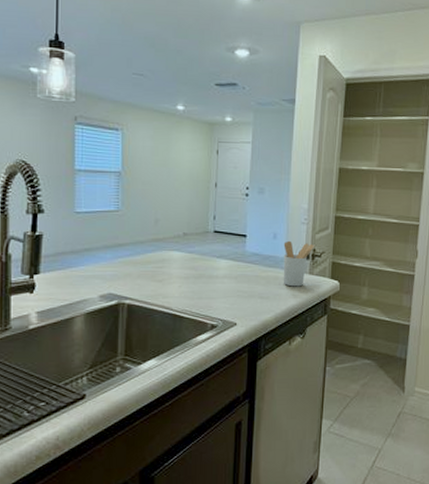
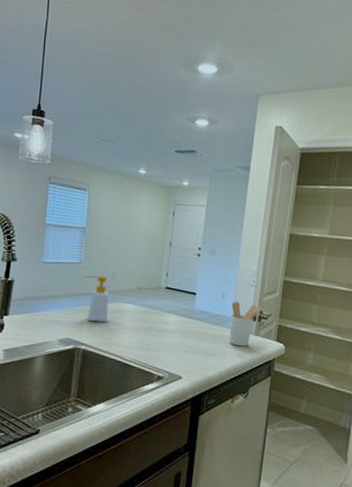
soap bottle: none [123,222,153,273] -> present [84,275,109,323]

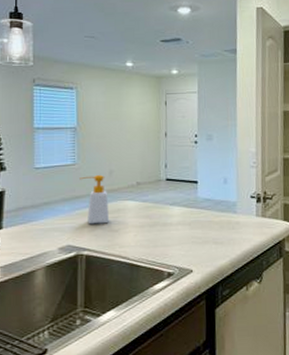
utensil holder: present [229,301,262,347] -> none [234,184,266,231]

